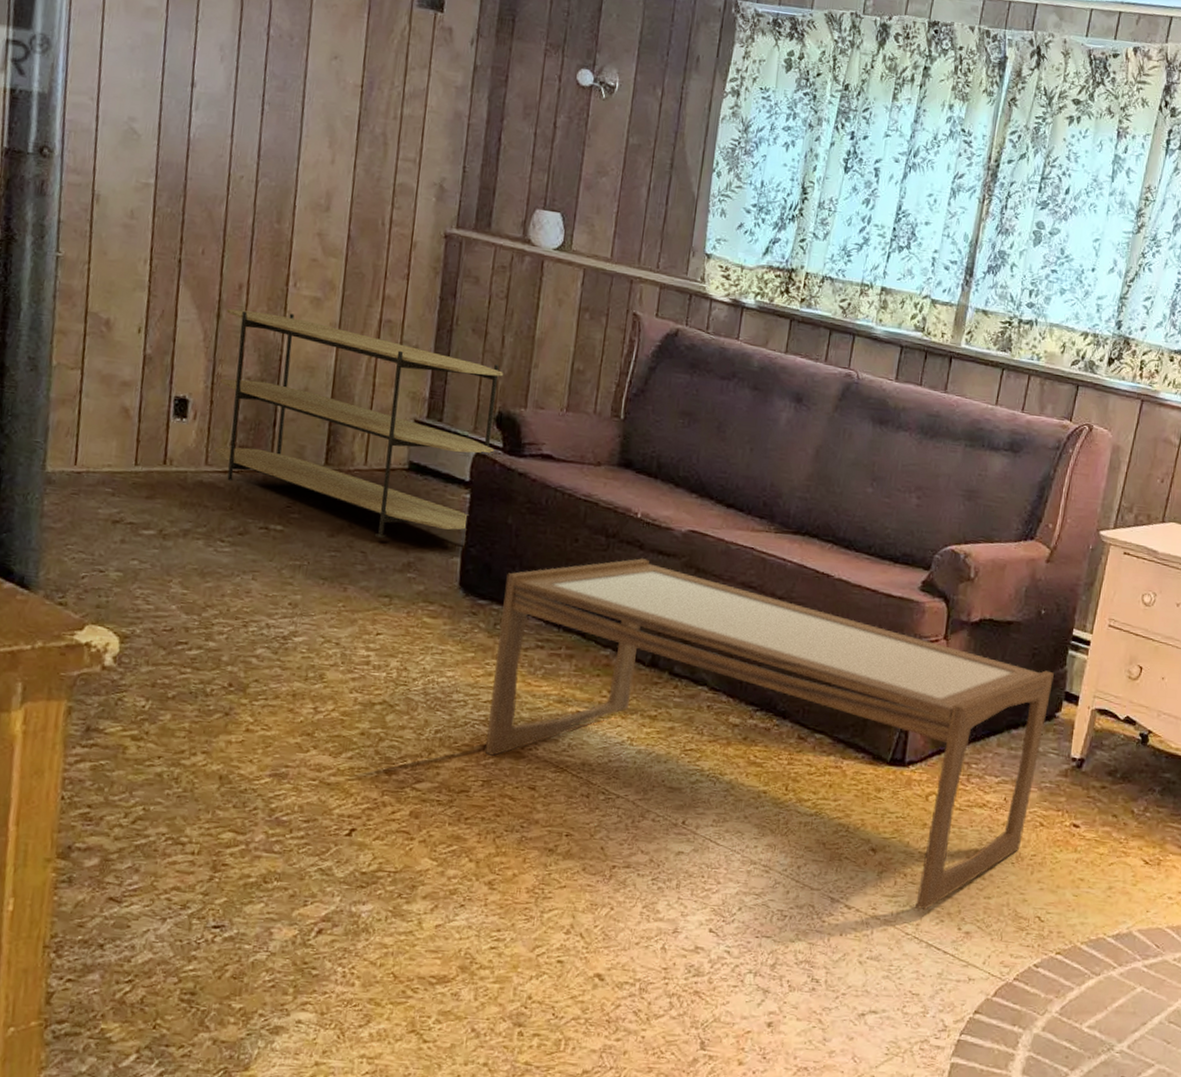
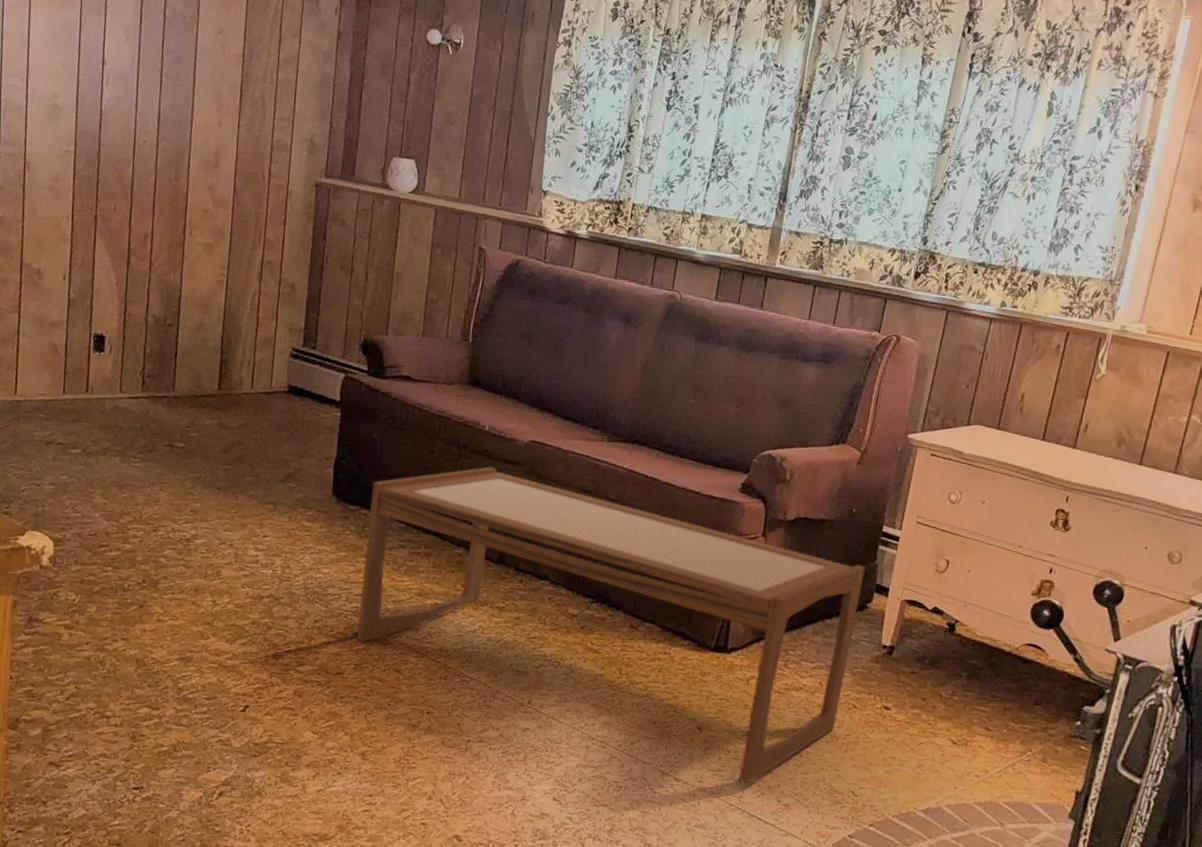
shelving unit: present [214,308,503,538] -> none [127,256,367,453]

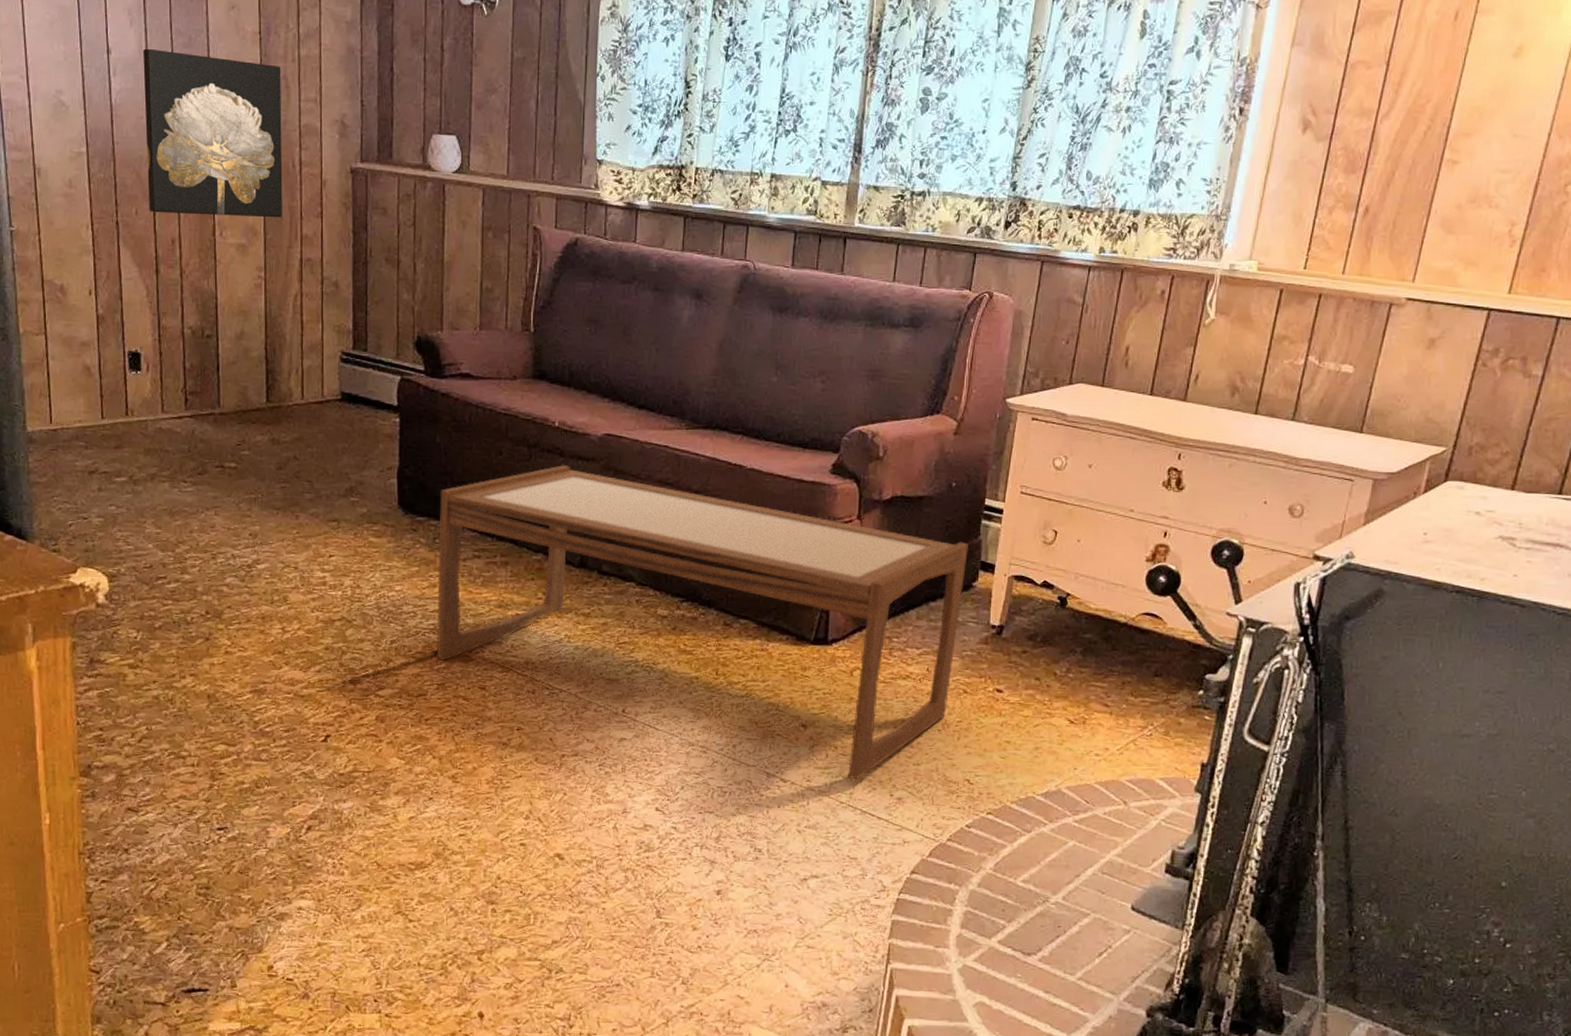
wall art: none [126,62,260,223] -> present [143,48,283,218]

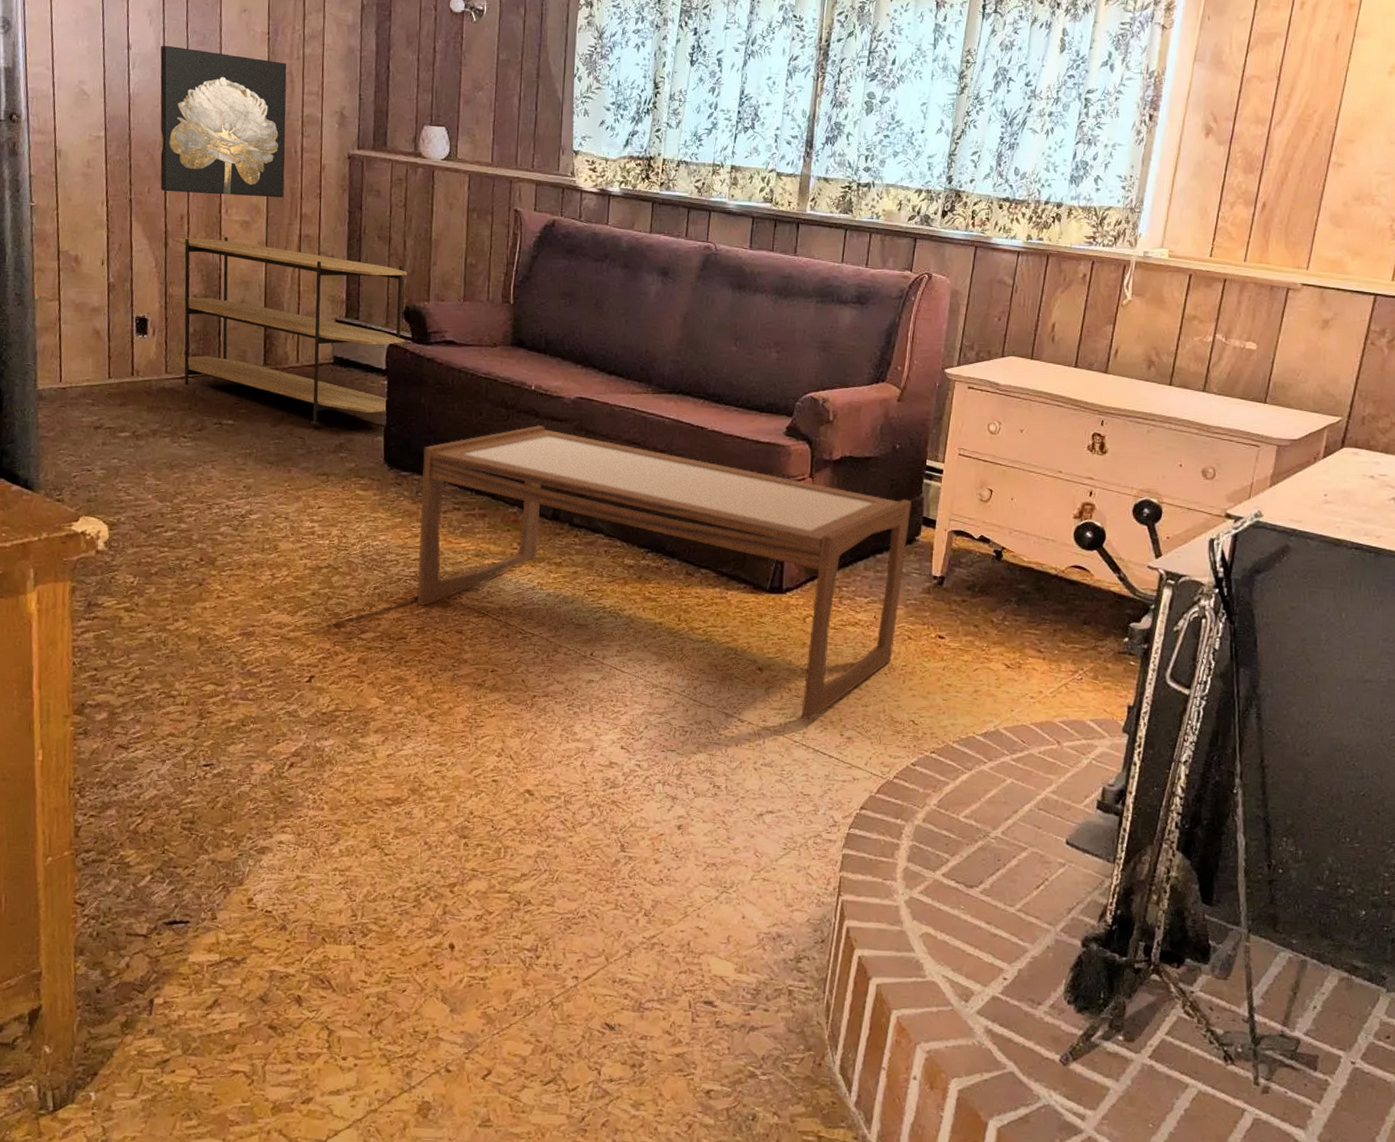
shelving unit: none [163,262,418,467] -> present [171,237,407,425]

